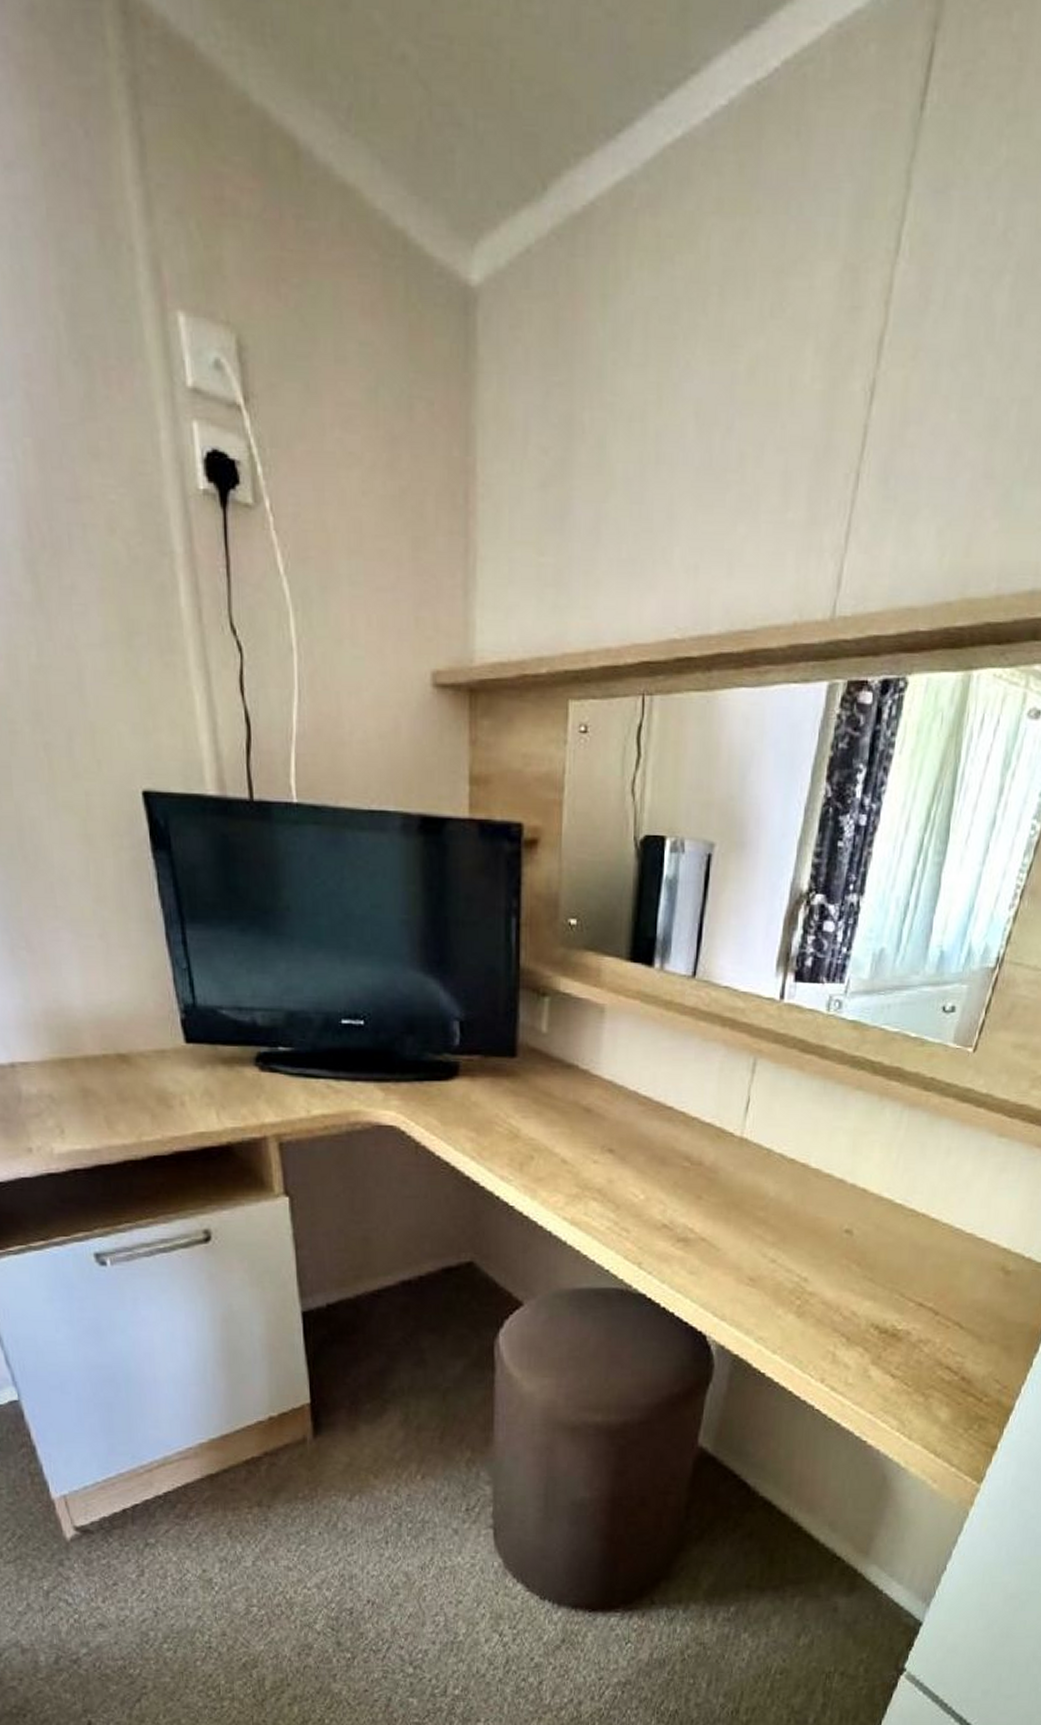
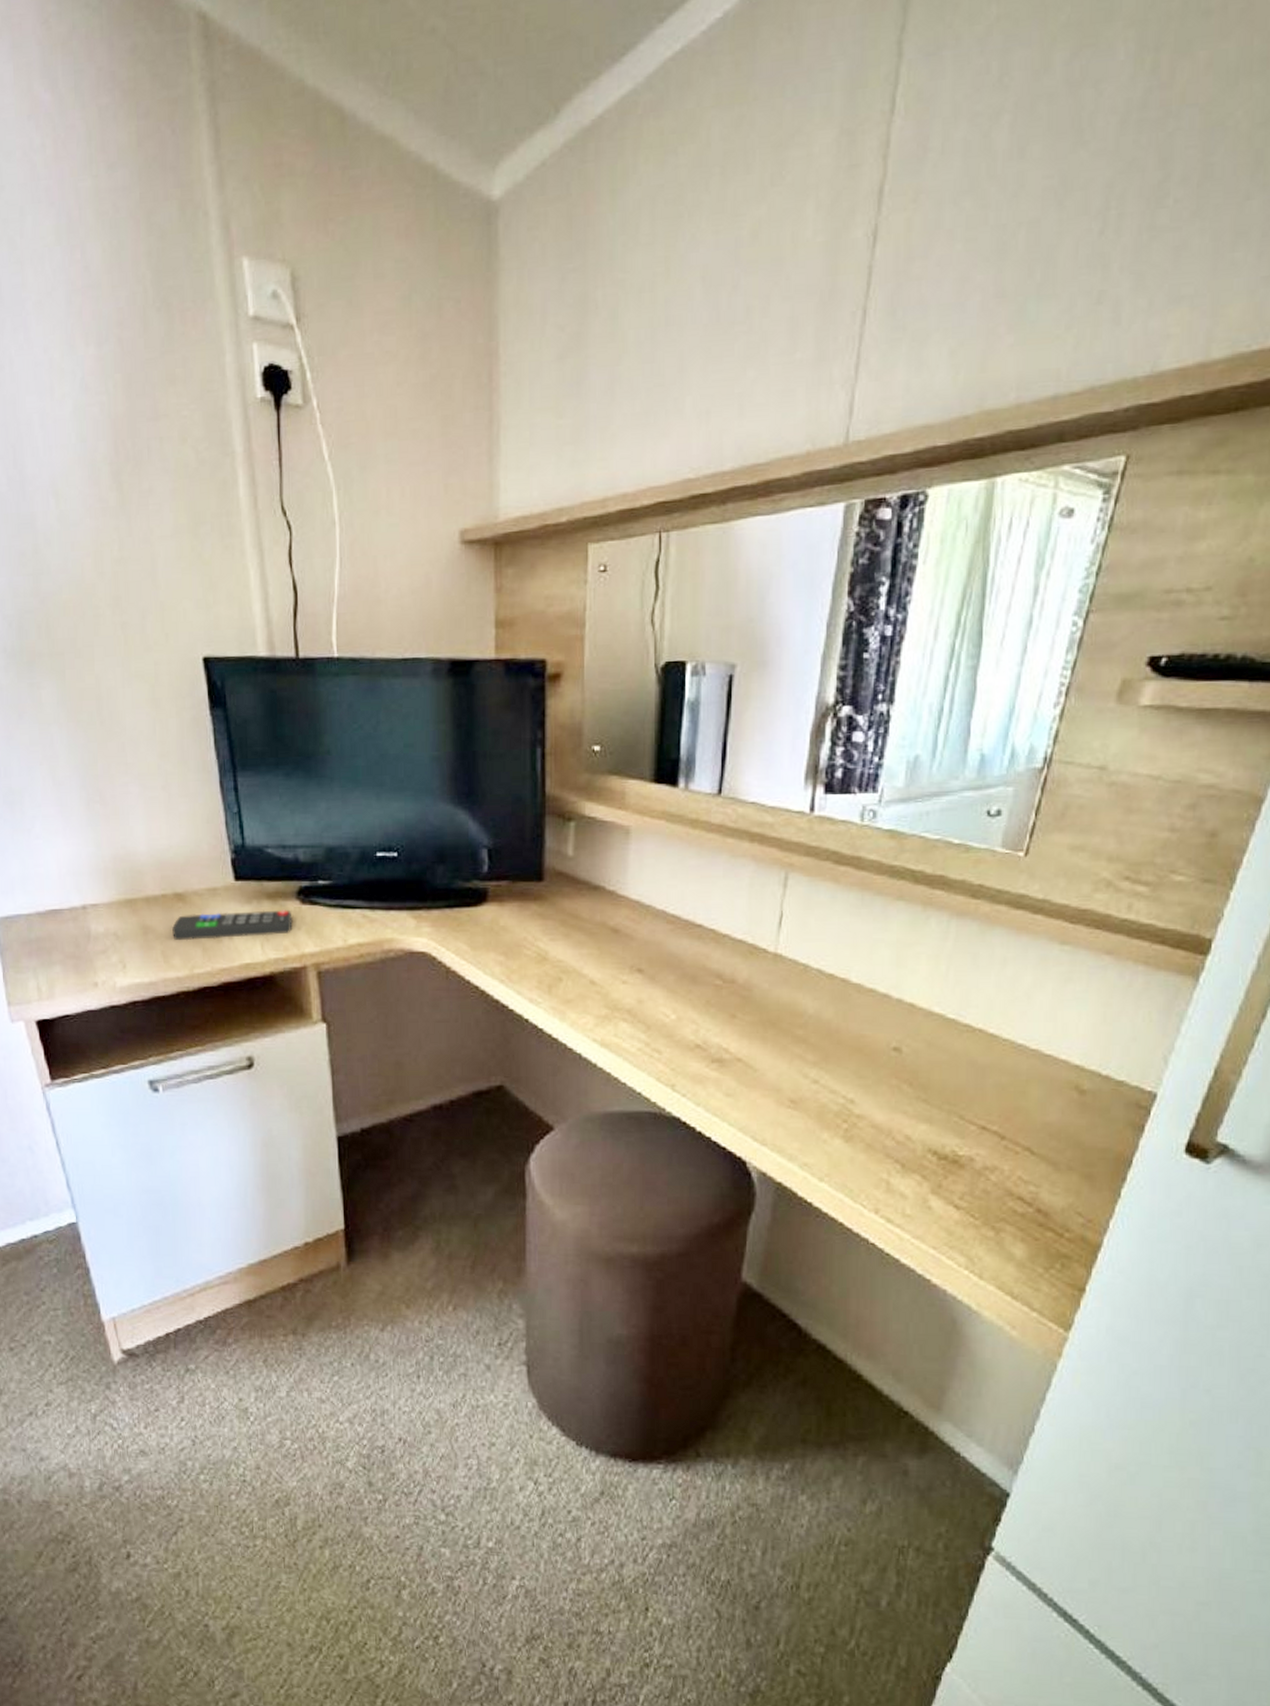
remote control: none [115,1076,251,1106] -> present [171,910,293,941]

